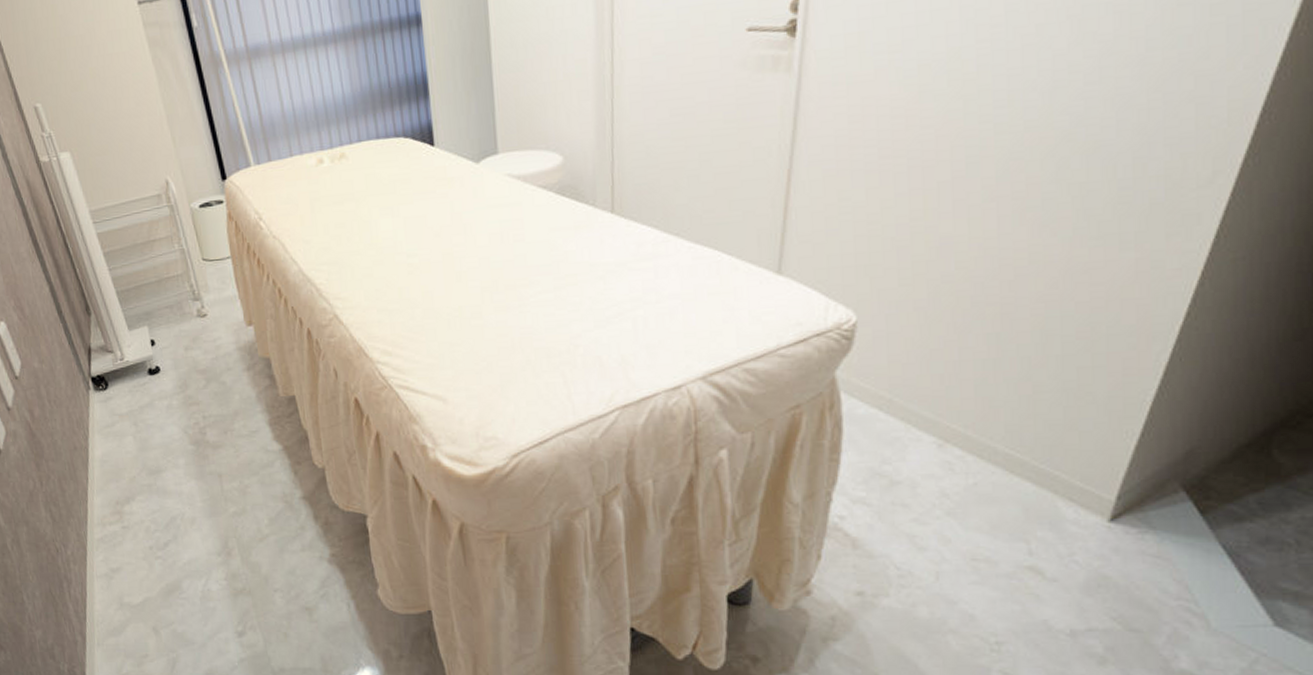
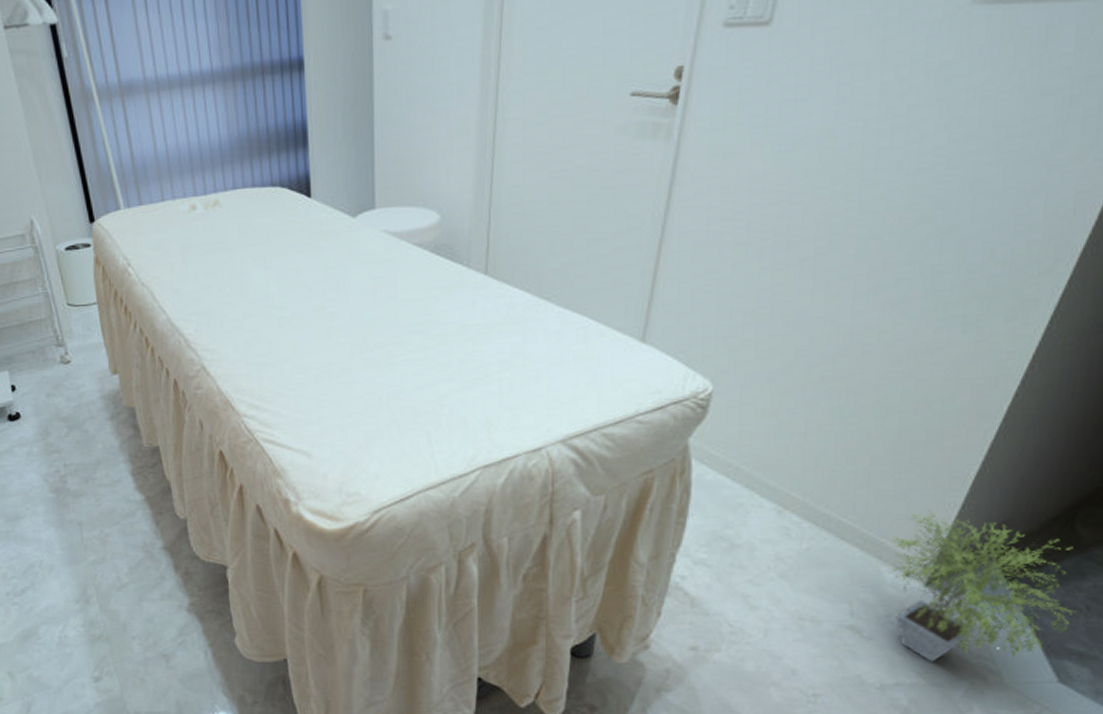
potted plant: none [1066,439,1286,605] -> present [891,510,1077,662]

